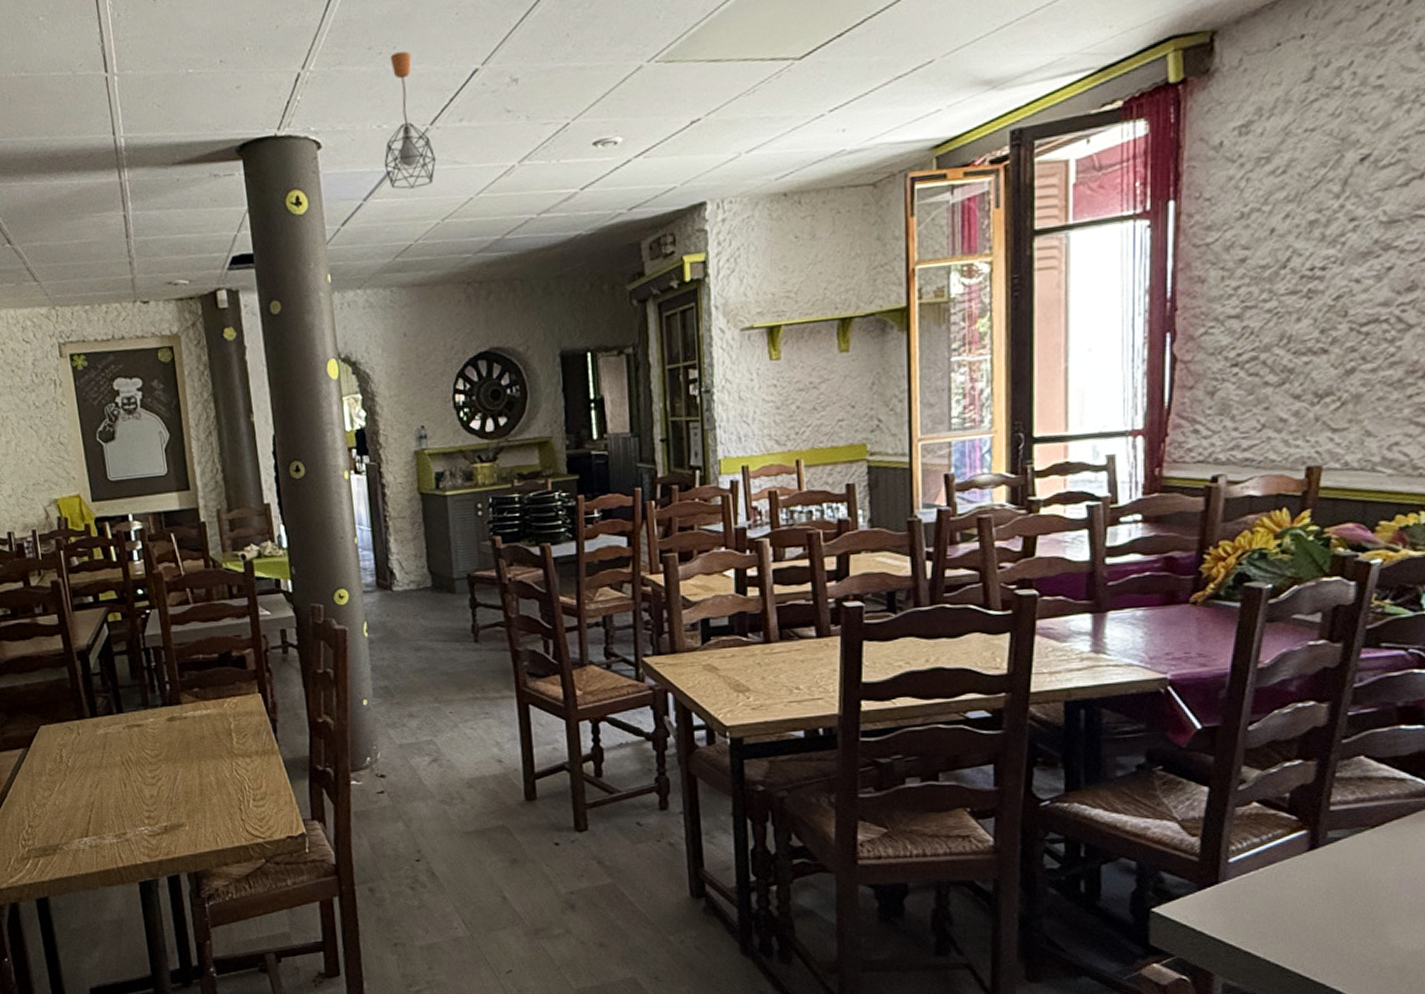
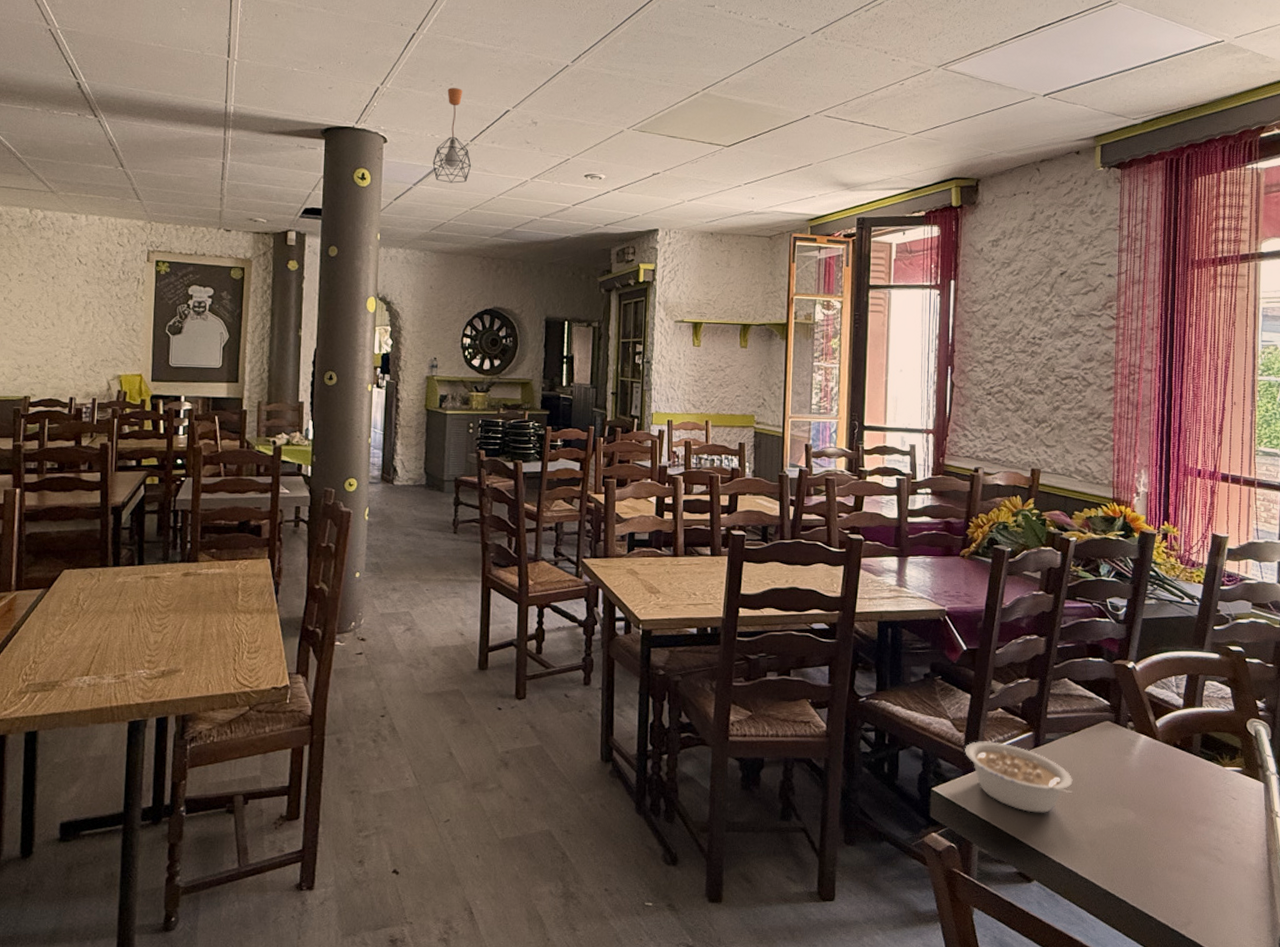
legume: none [1200,845,1371,934] -> present [965,741,1073,813]

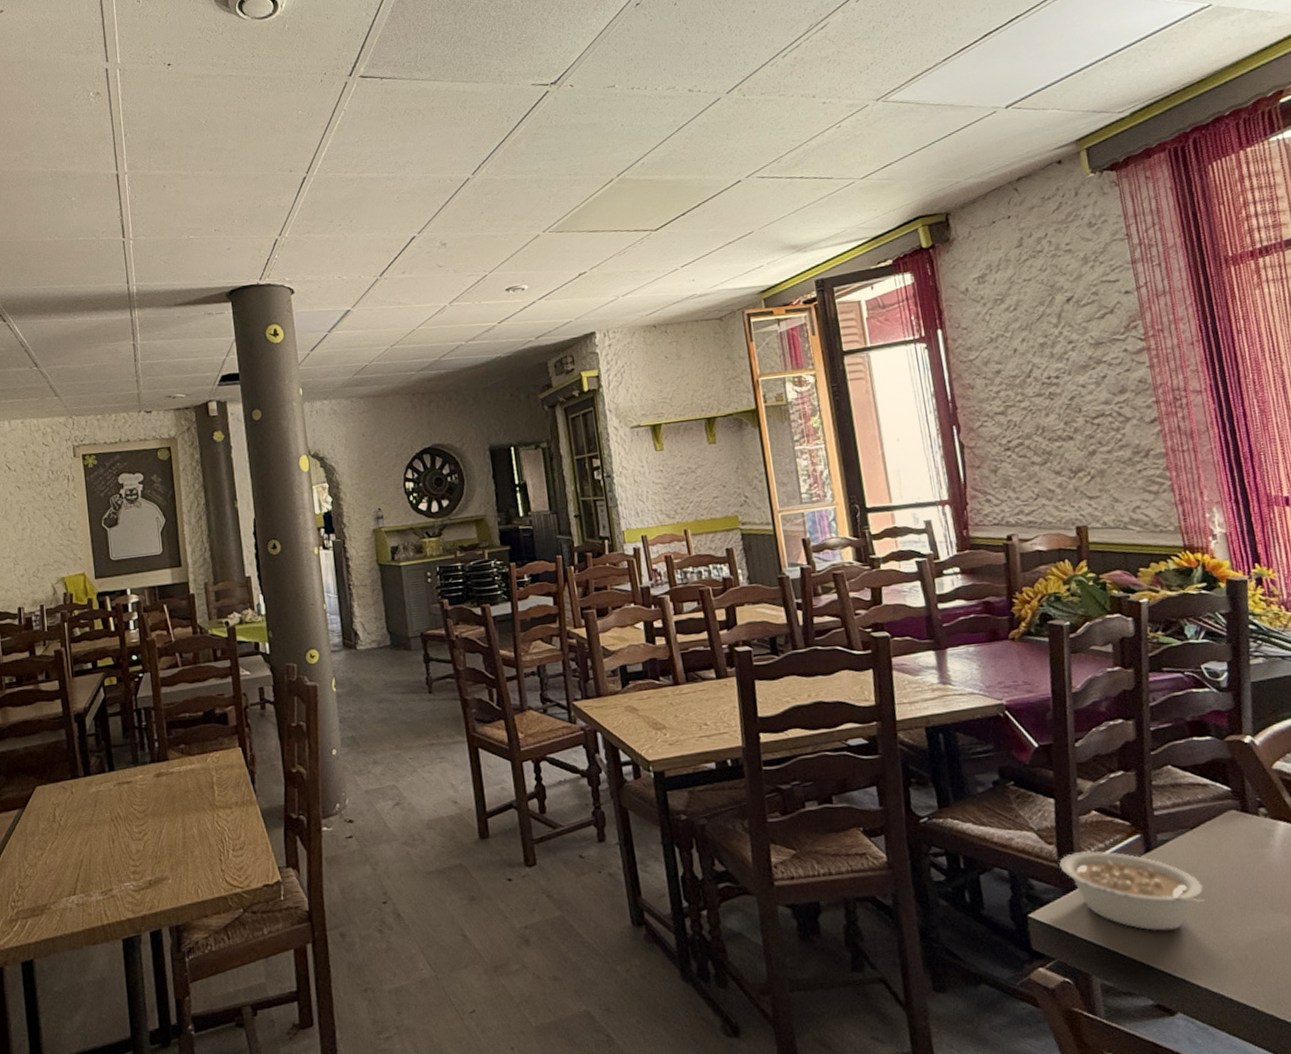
pendant light: present [432,88,471,184] -> none [344,224,385,324]

